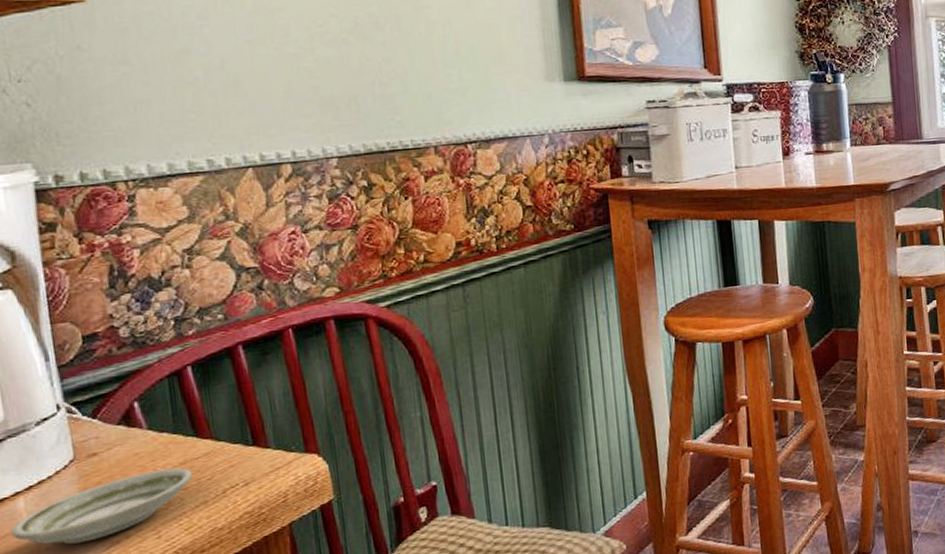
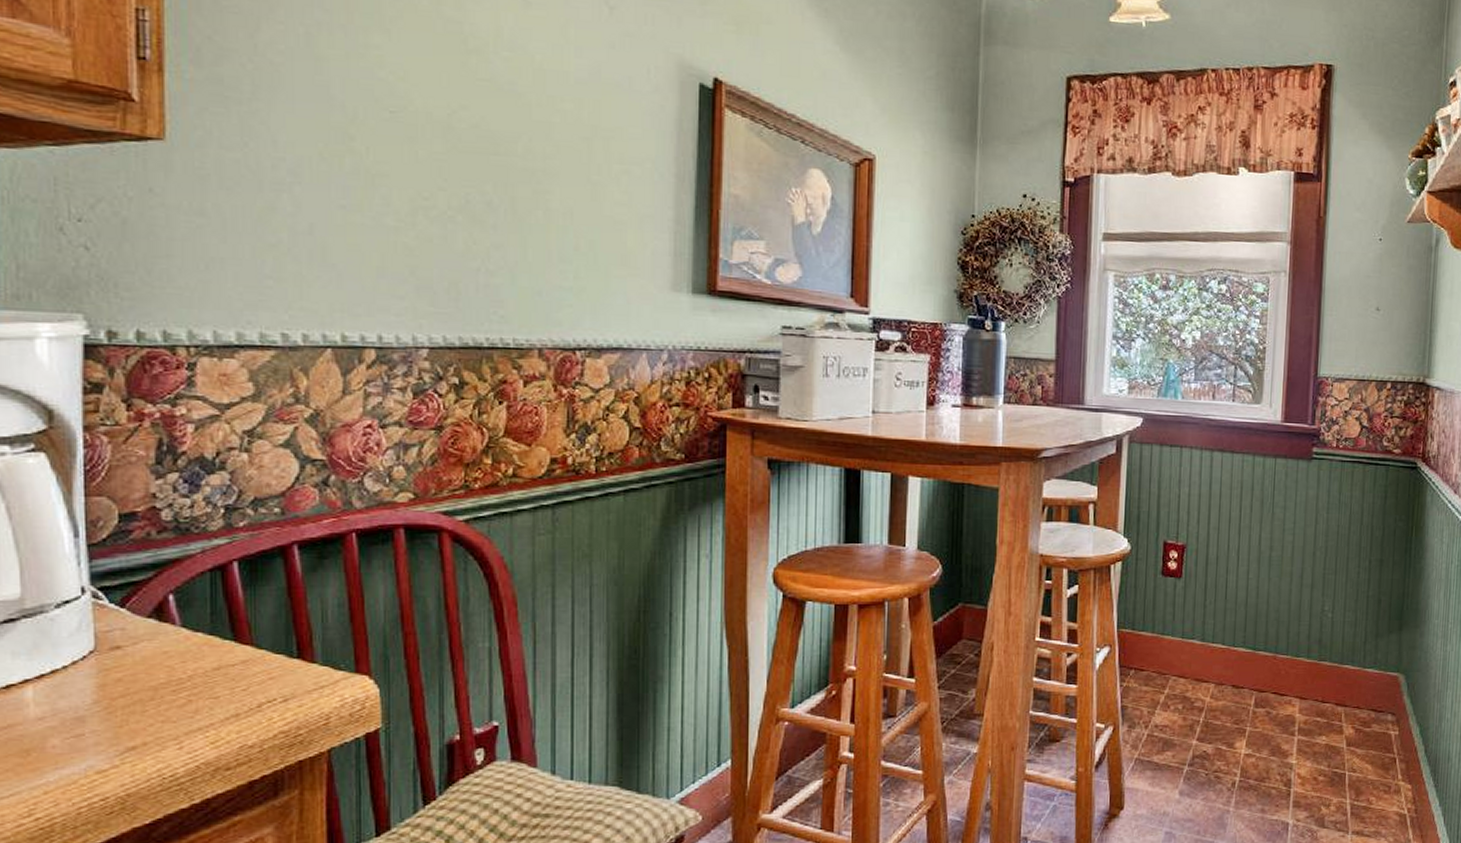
saucer: present [11,468,193,544] -> none [15,672,226,744]

